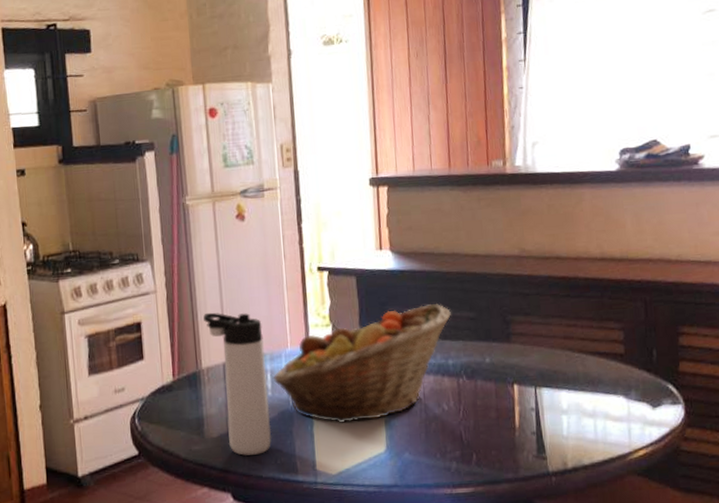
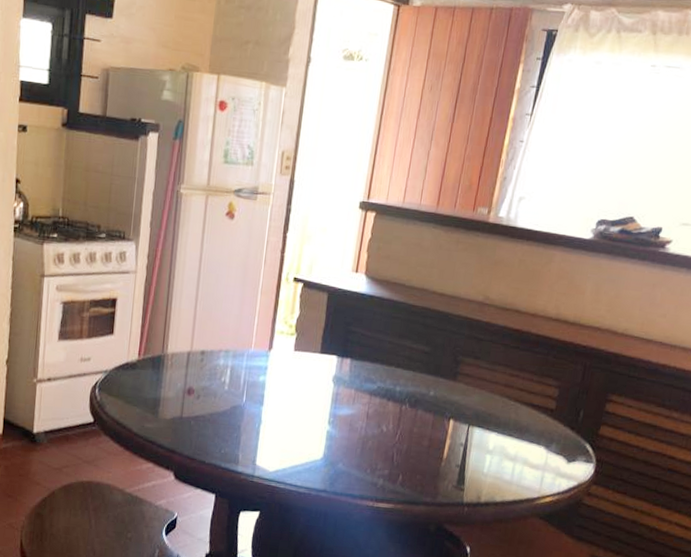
thermos bottle: present [203,312,272,456] -> none [177,301,231,442]
fruit basket: present [272,304,451,424] -> none [231,331,409,429]

